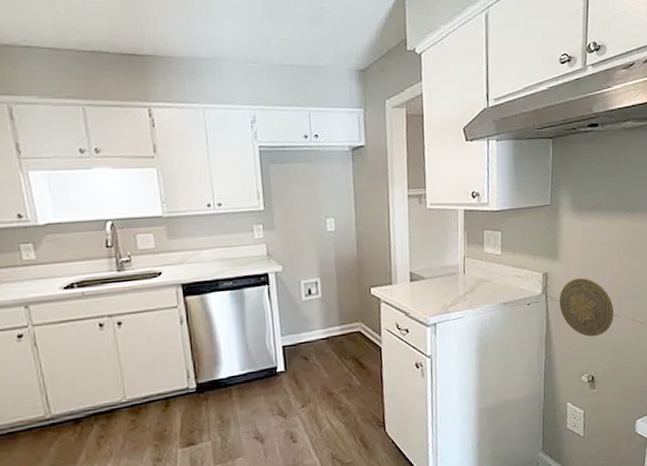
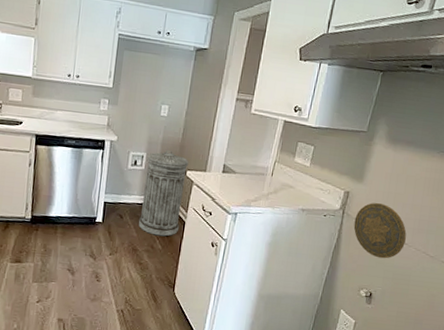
trash can: none [321,269,376,371] -> present [139,150,189,237]

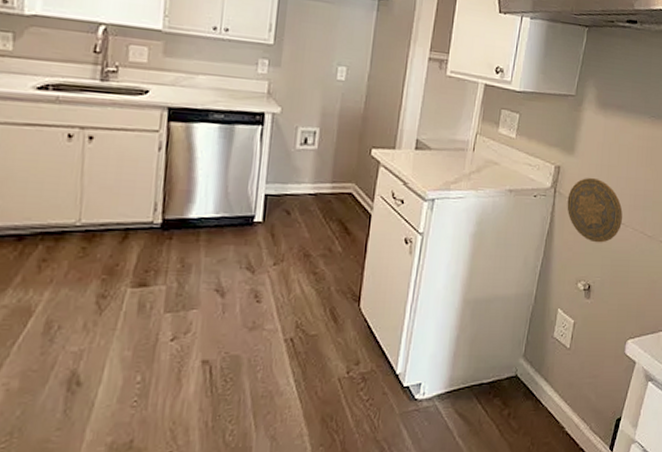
trash can: present [139,150,189,237] -> none [312,124,374,235]

